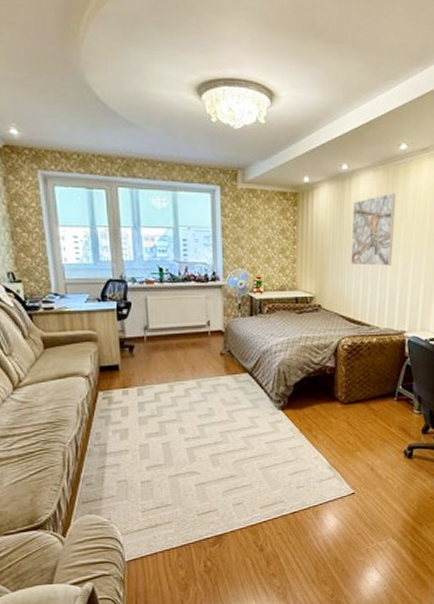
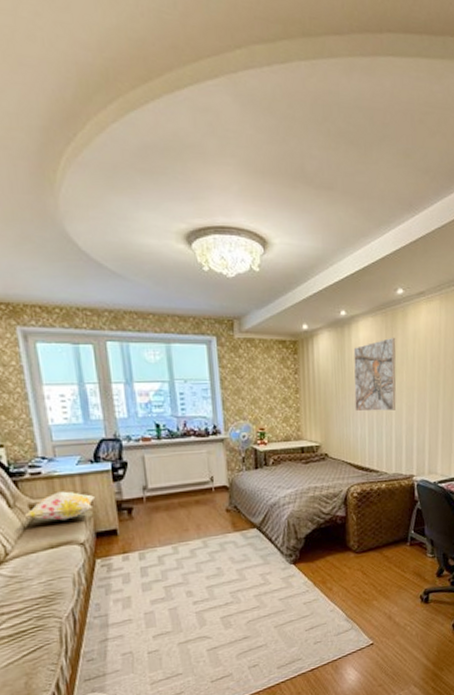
decorative pillow: none [36,326,101,353] -> present [24,491,96,521]

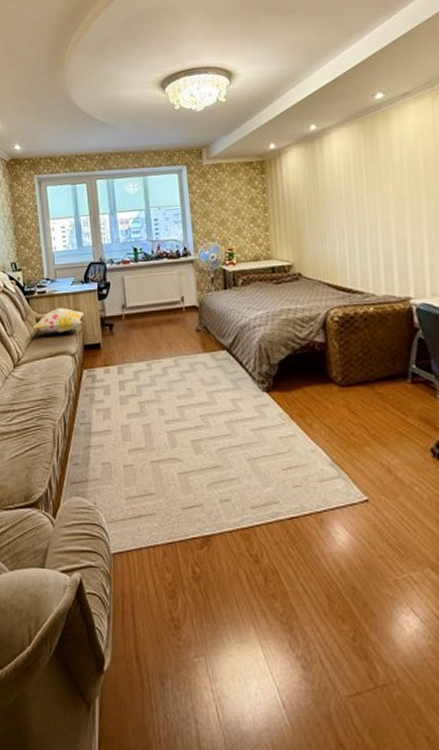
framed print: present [353,337,396,412] -> none [326,144,382,228]

